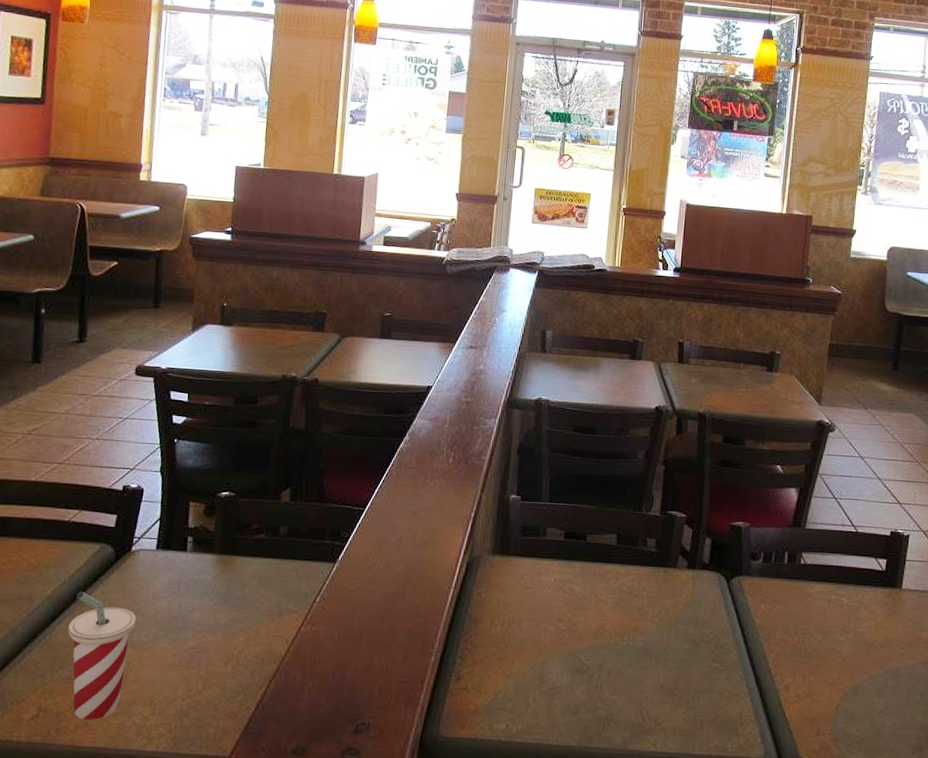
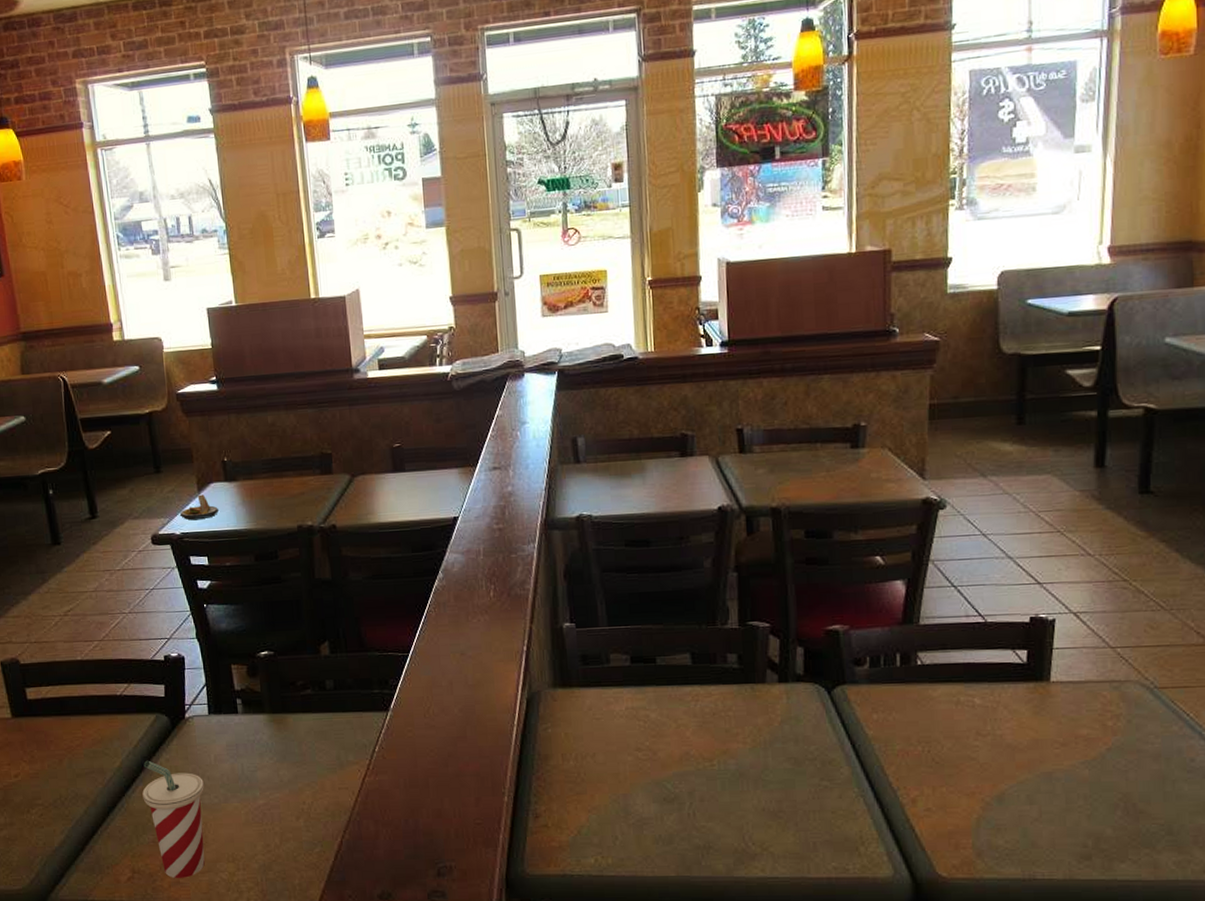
sandwich: none [169,334,209,358] -> present [179,494,220,520]

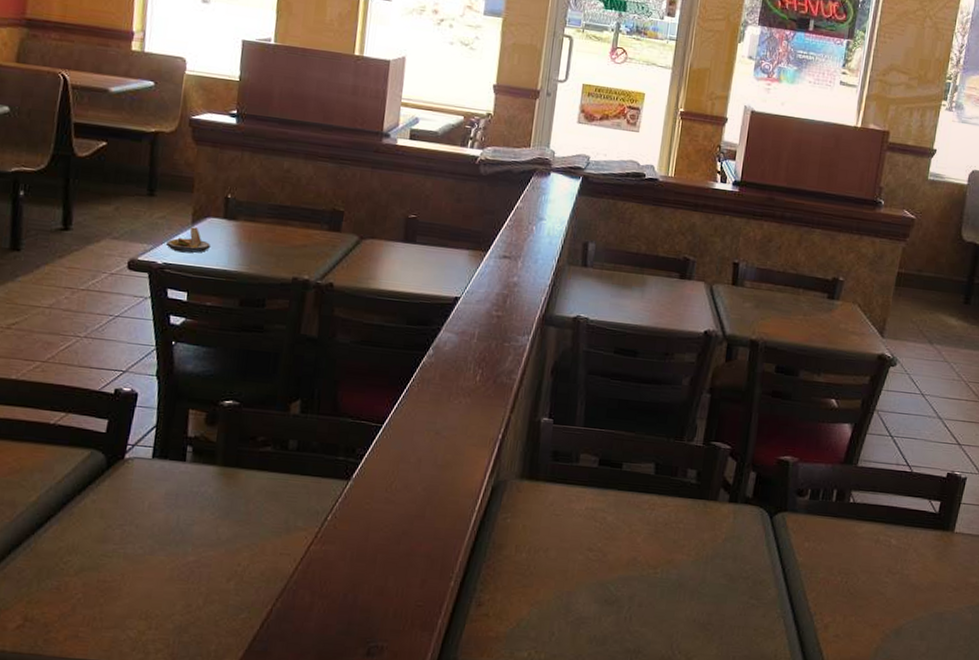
beverage cup: present [142,760,205,878] -> none [55,498,131,632]

